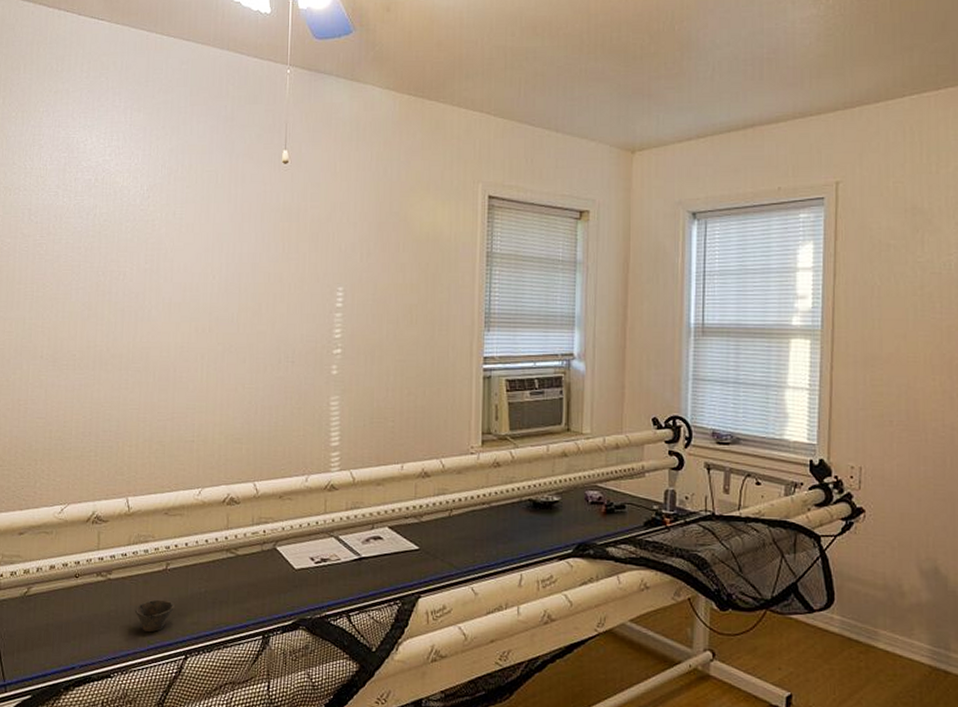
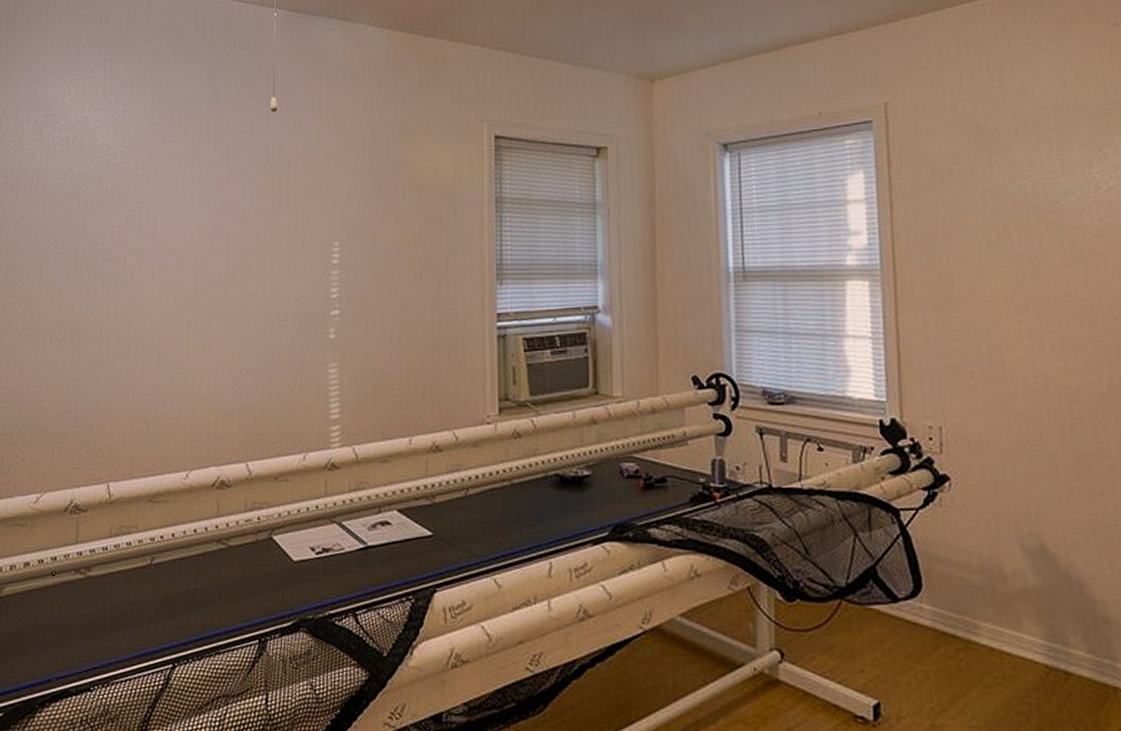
cup: present [134,599,174,633] -> none [116,599,160,638]

